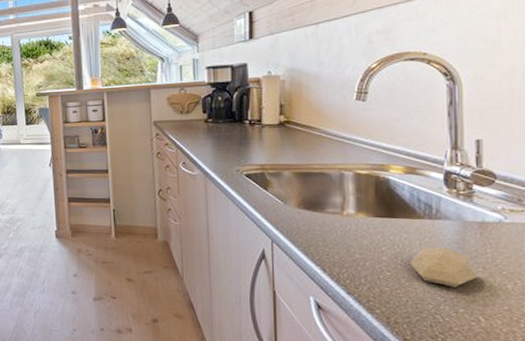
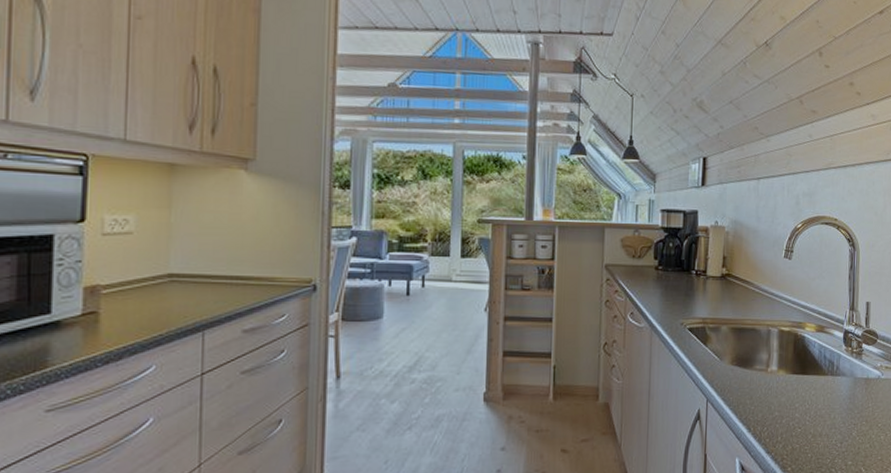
soap bar: present [410,247,478,287] -> none [815,402,863,441]

